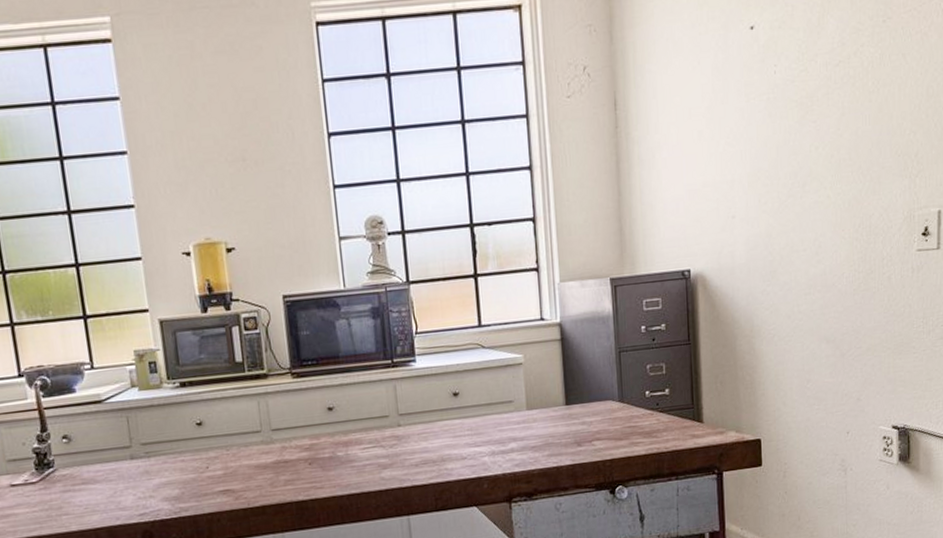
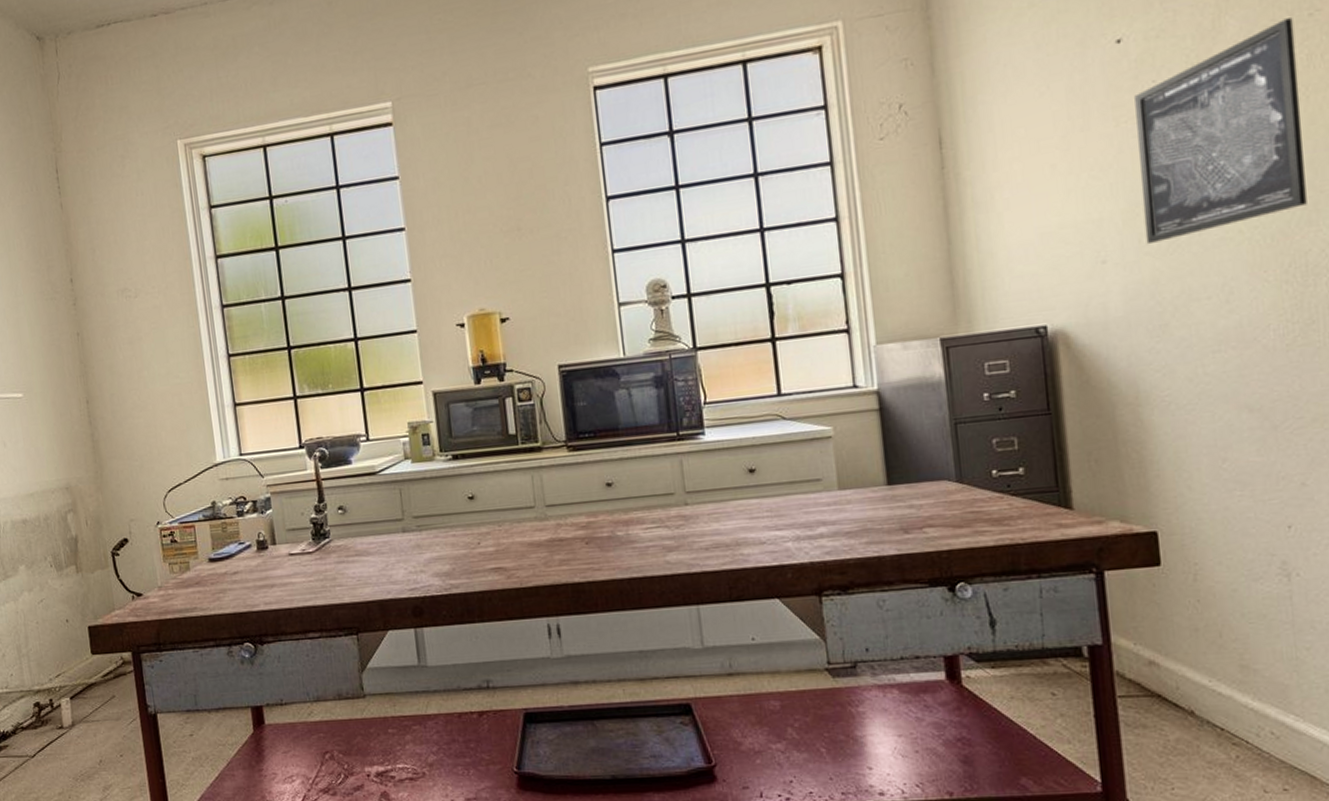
wall art: none [761,22,874,203] -> present [1134,17,1307,244]

